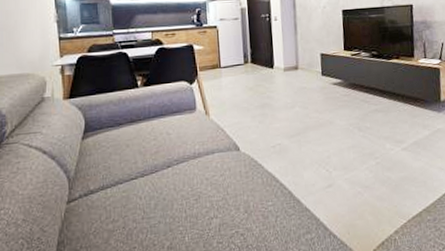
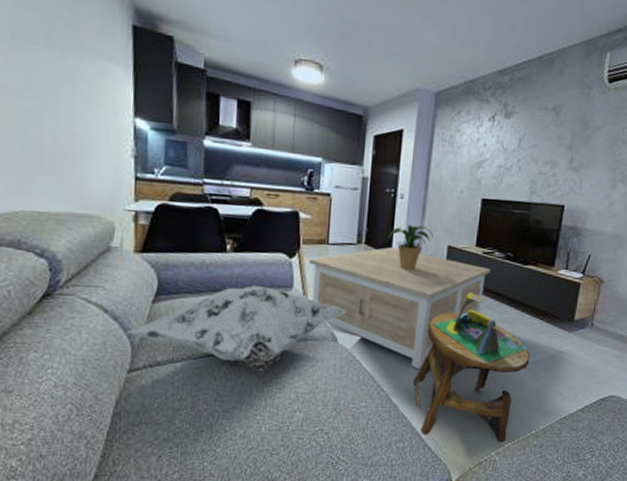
decorative pillow: none [63,111,243,187] -> present [127,285,345,371]
coffee table: none [206,62,361,165] -> present [308,247,491,370]
potted plant: none [270,40,307,80] -> present [389,225,433,270]
side table: none [310,90,409,225] -> present [413,292,530,443]

